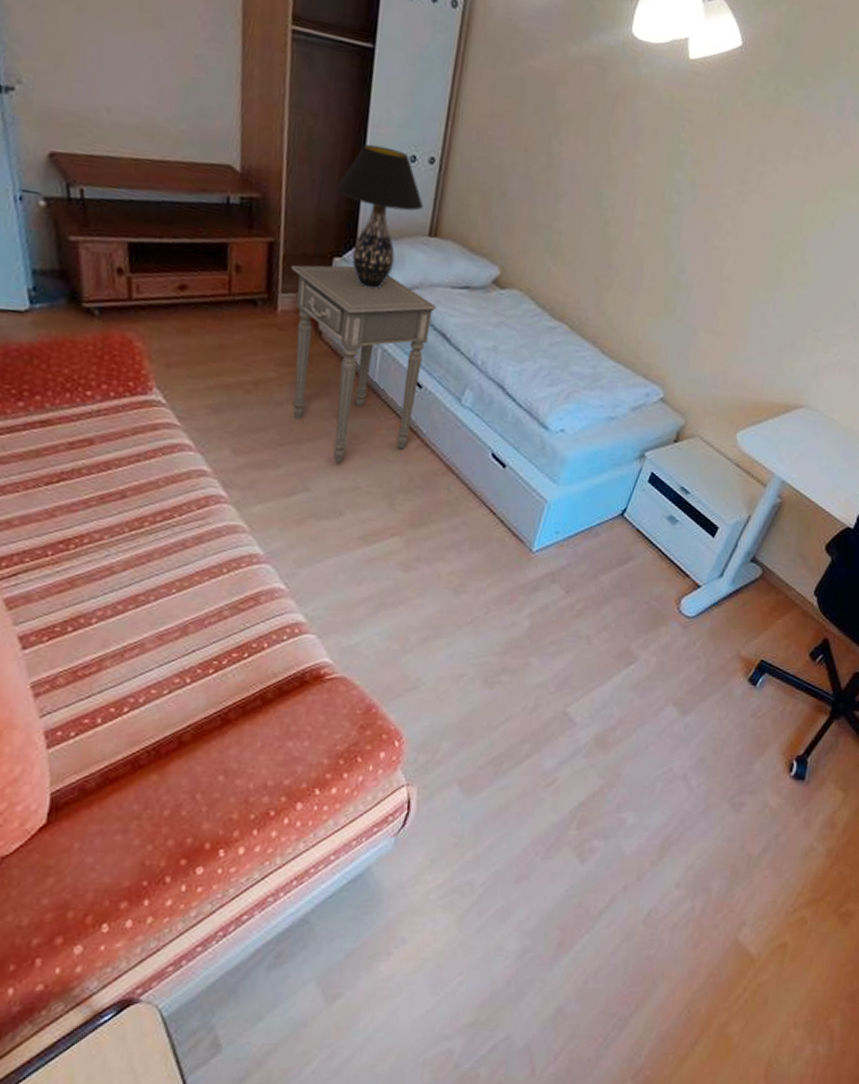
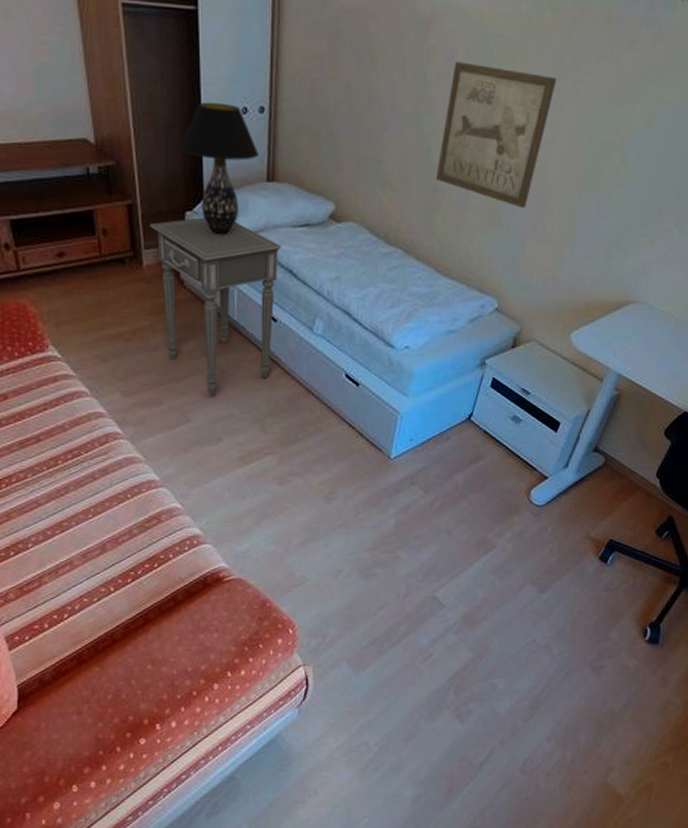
wall art: none [609,140,743,297] -> present [435,62,557,208]

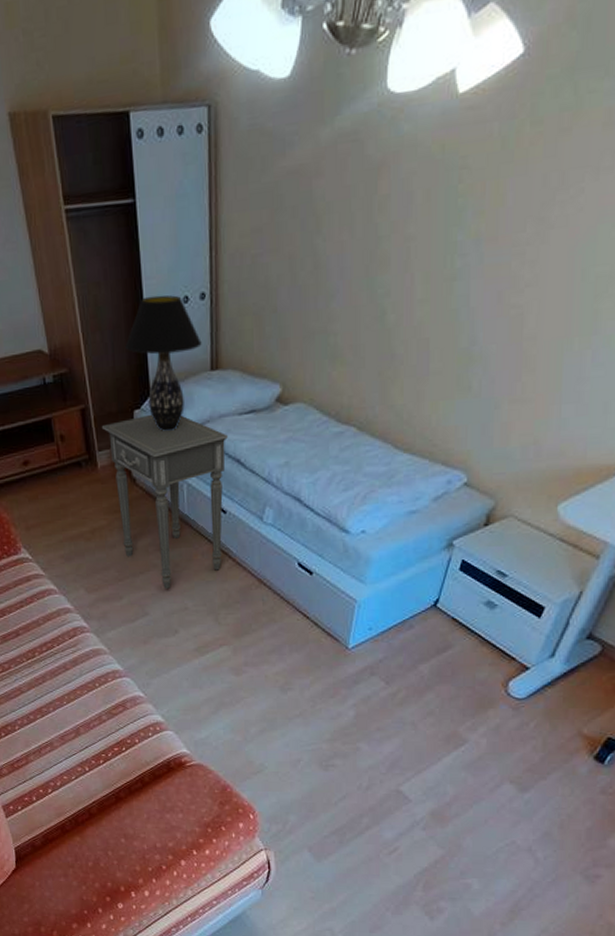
wall art: present [435,62,557,208] -> none [391,204,539,366]

